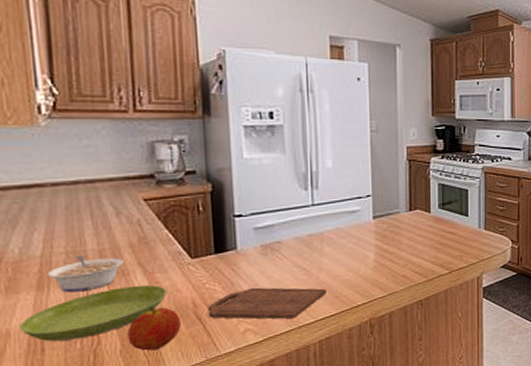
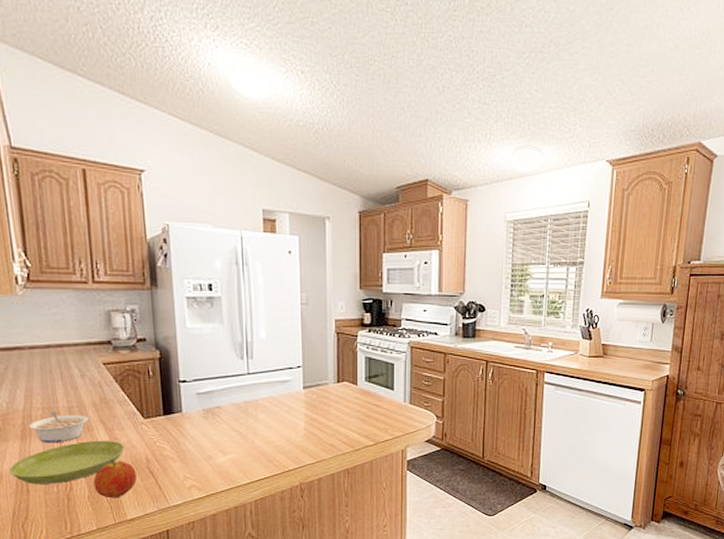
cutting board: present [207,287,326,320] -> none [158,448,261,478]

